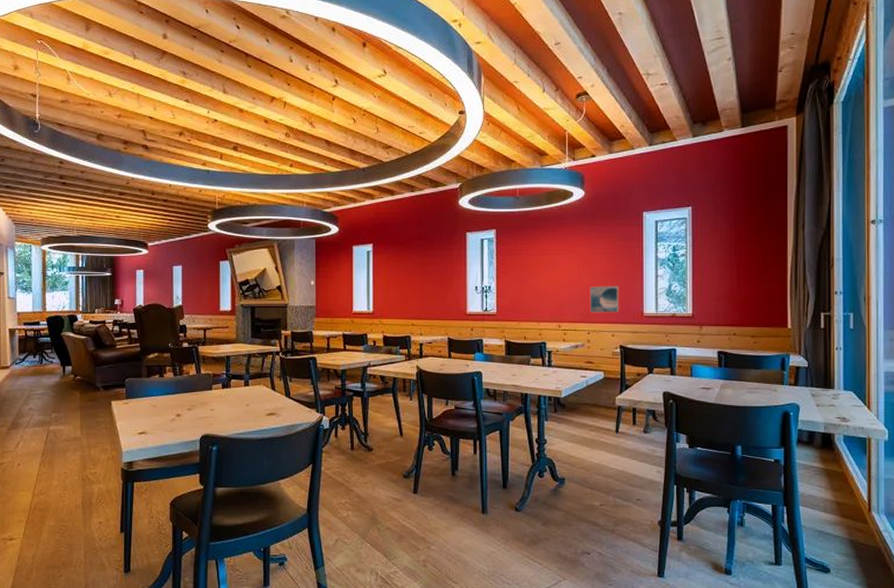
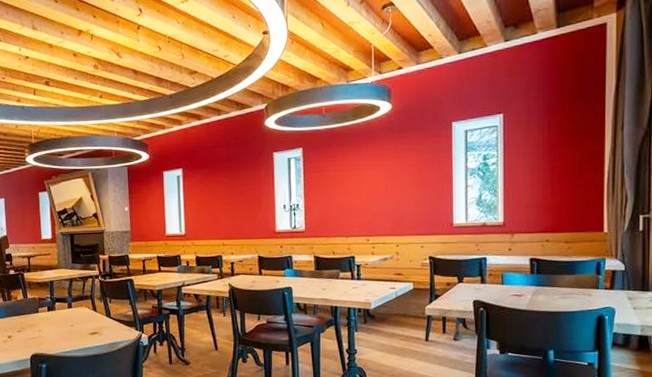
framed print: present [589,286,619,313] -> none [398,198,428,226]

